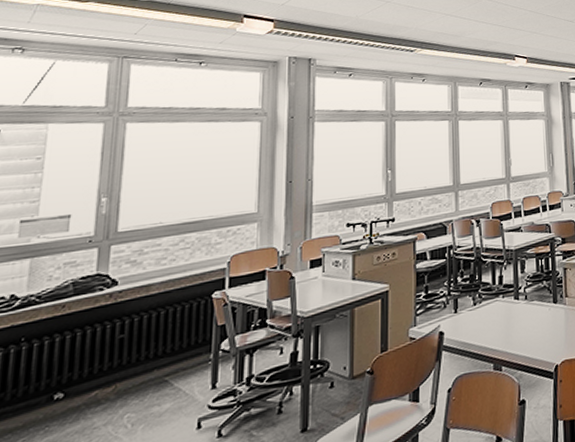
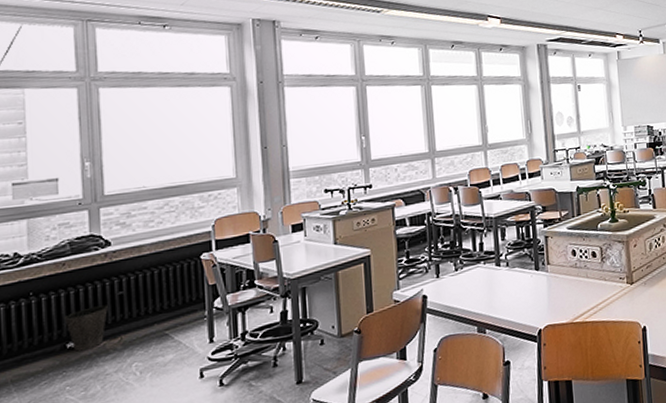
waste basket: none [55,350,106,403] -> present [64,305,108,352]

